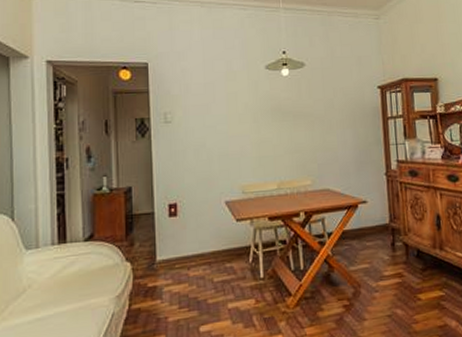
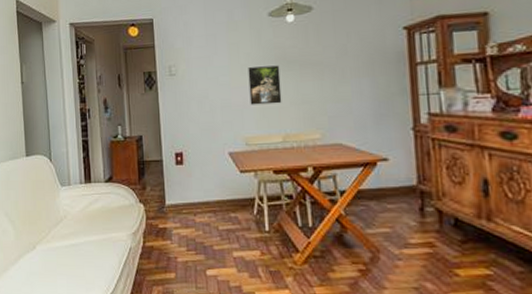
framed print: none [245,116,277,154] -> present [248,65,282,105]

